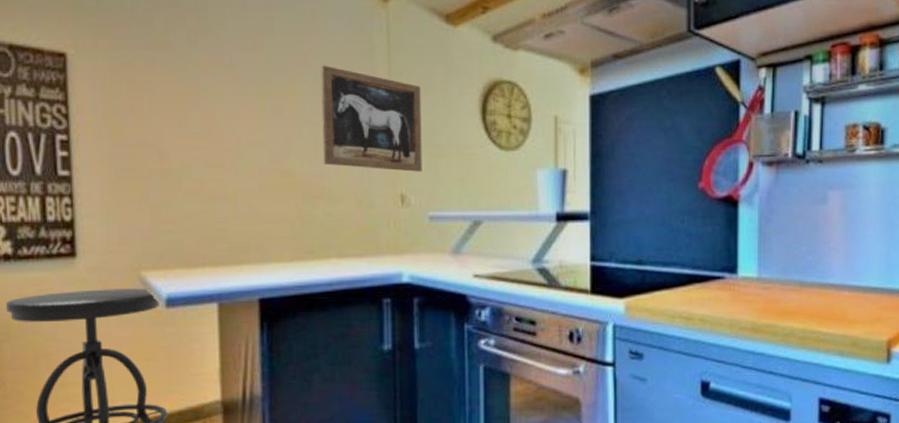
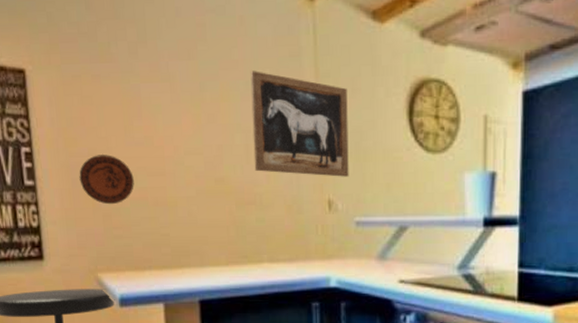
decorative plate: none [124,143,189,198] -> present [79,153,134,205]

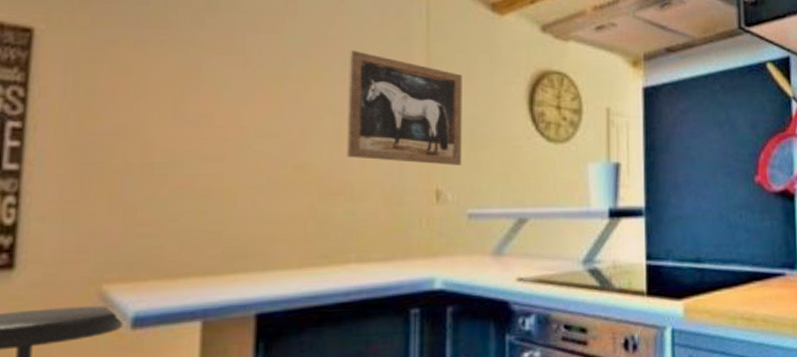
decorative plate: present [79,153,134,205] -> none [94,132,178,195]

